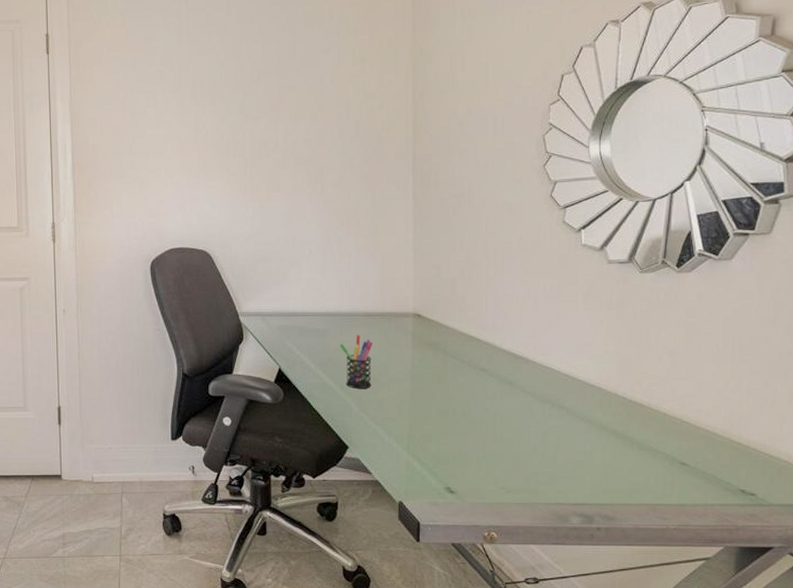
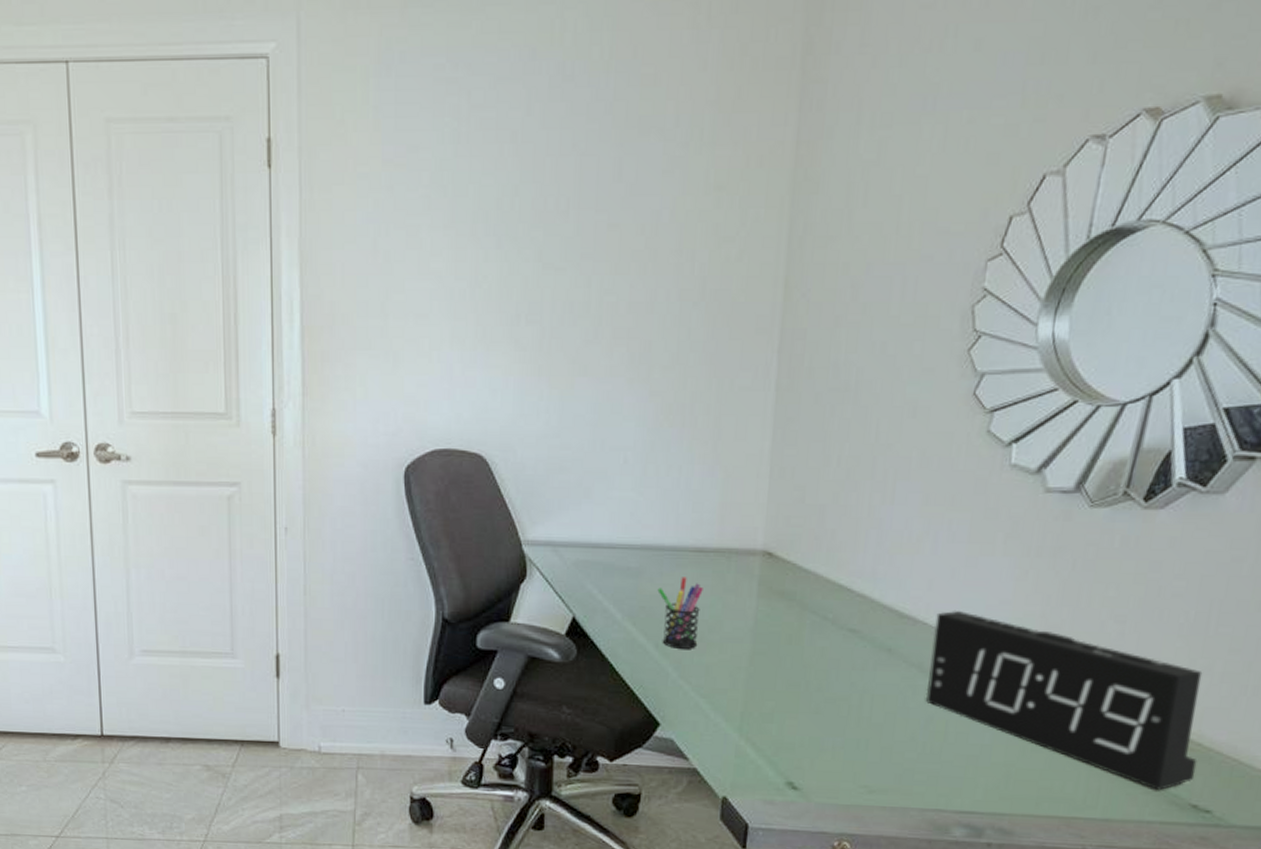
alarm clock: none [540,351,740,481] -> present [925,610,1203,791]

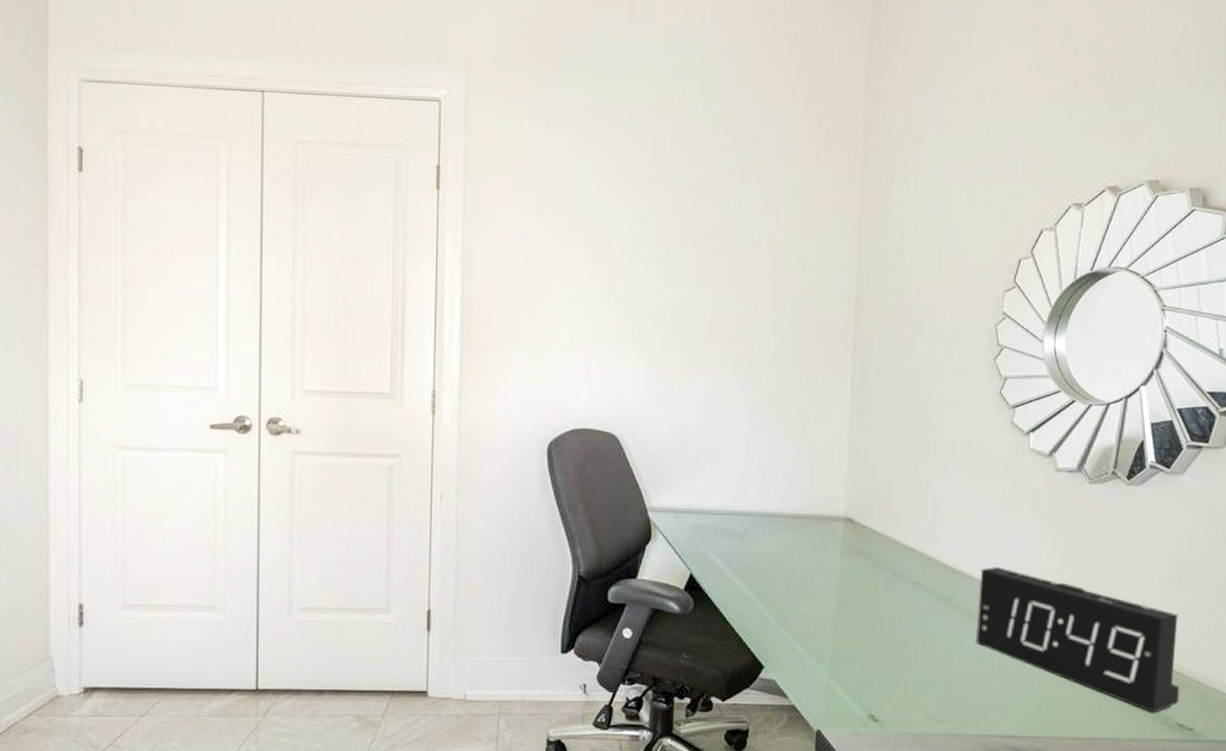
pen holder: present [657,577,703,649] -> none [760,539,798,601]

